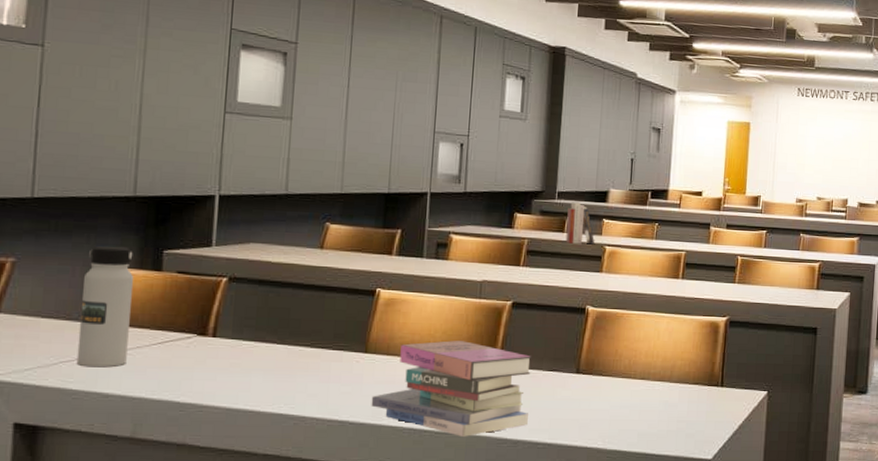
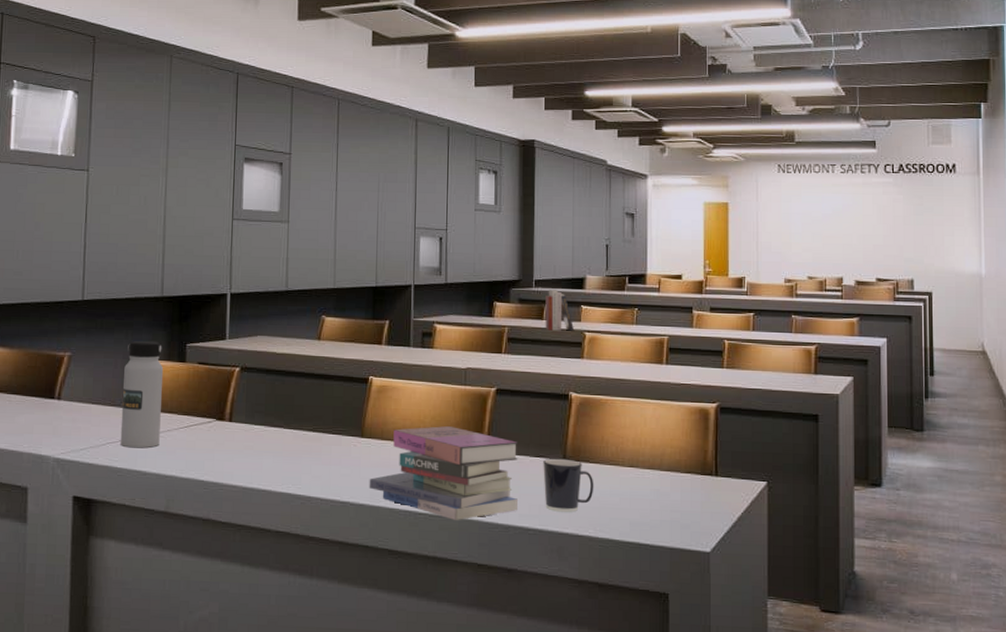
mug: none [555,372,606,426] -> present [543,458,594,513]

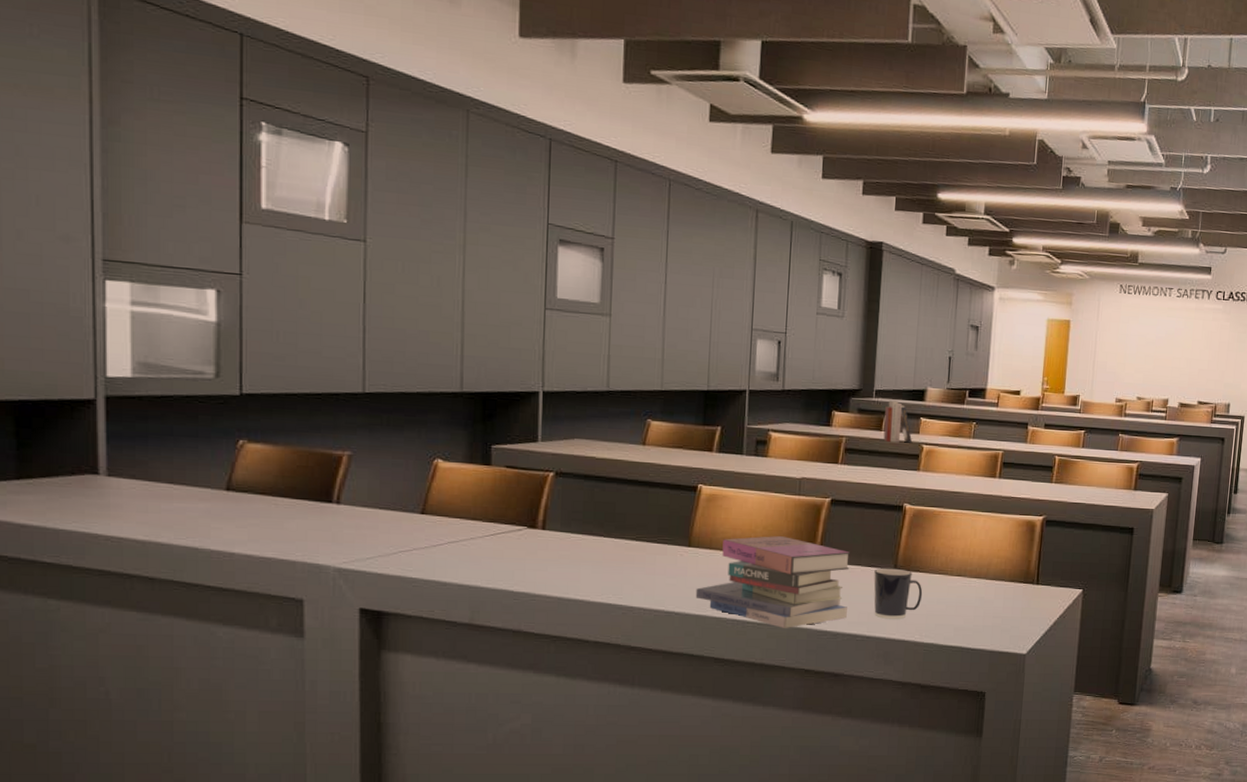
water bottle: present [120,340,164,448] -> none [414,440,465,558]

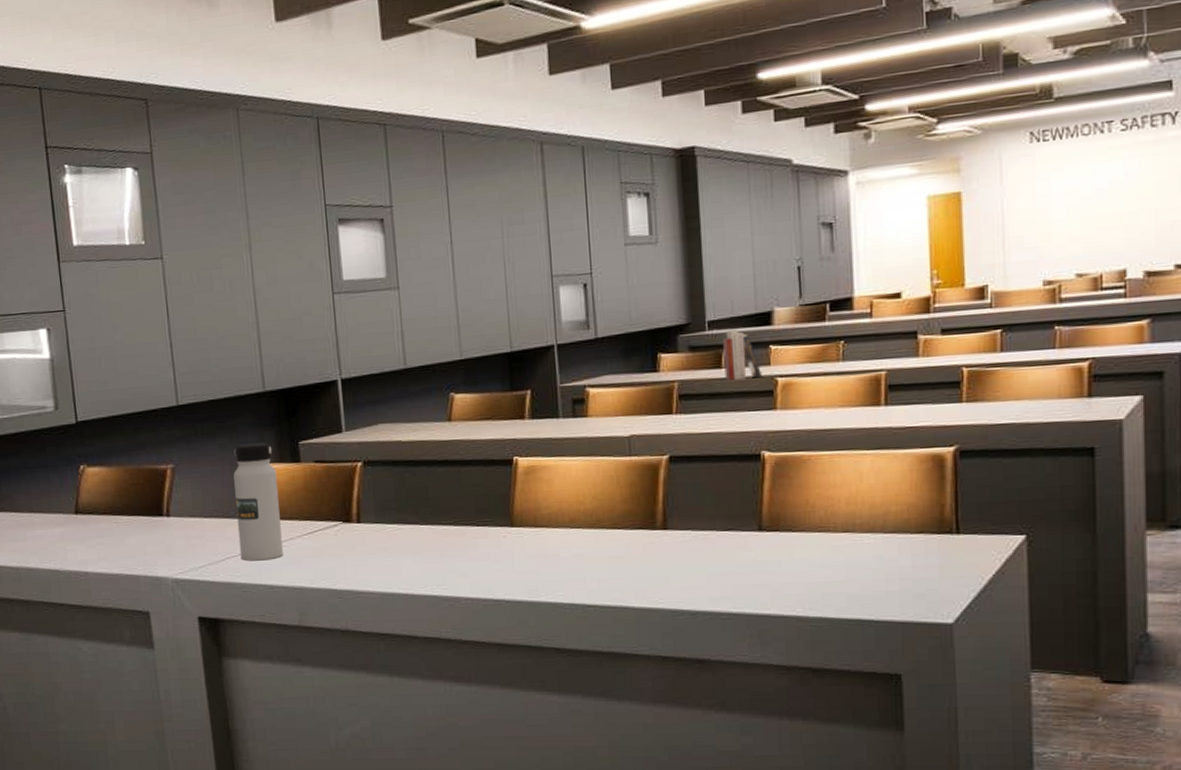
water bottle: none [414,440,465,558] -> present [233,442,283,561]
books: present [695,536,851,629] -> none [525,505,706,611]
mug: present [873,568,923,620] -> none [734,529,800,592]

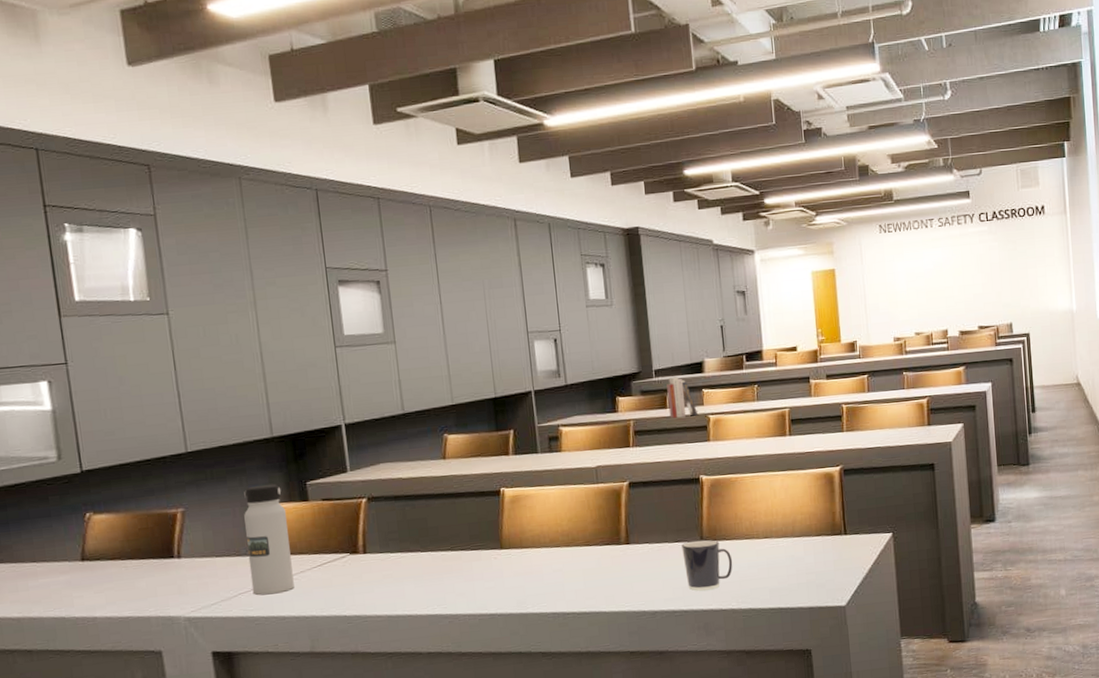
mug: none [734,529,800,592] -> present [682,539,733,591]

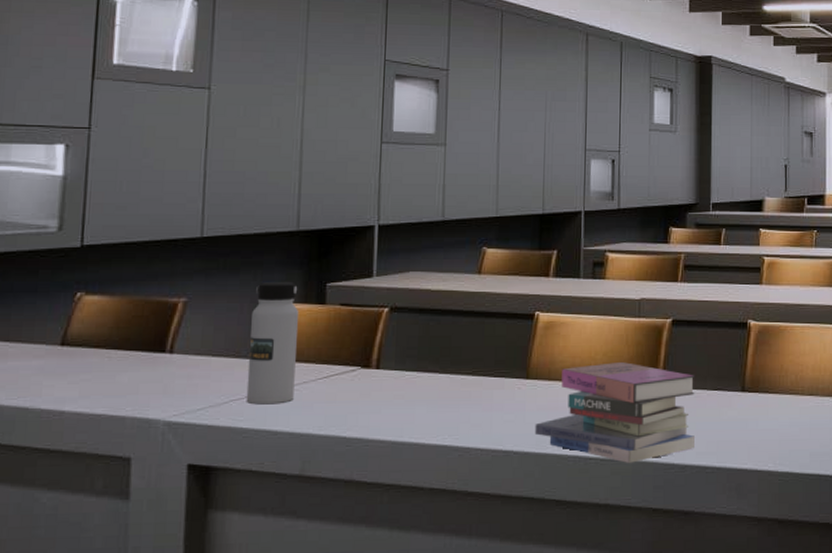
books: none [514,525,662,615] -> present [534,362,695,464]
books: present [667,377,698,418] -> none [723,213,752,256]
mug: present [682,539,733,591] -> none [721,390,774,448]

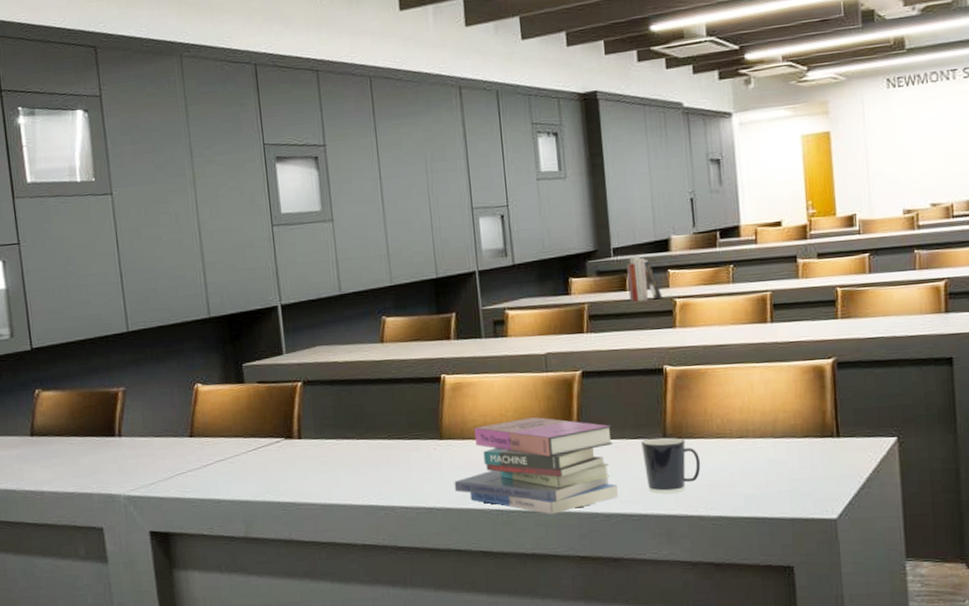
water bottle: present [246,281,300,405] -> none [181,365,230,477]
mug: none [721,390,774,448] -> present [641,437,701,495]
books: none [723,213,752,256] -> present [626,256,662,302]

